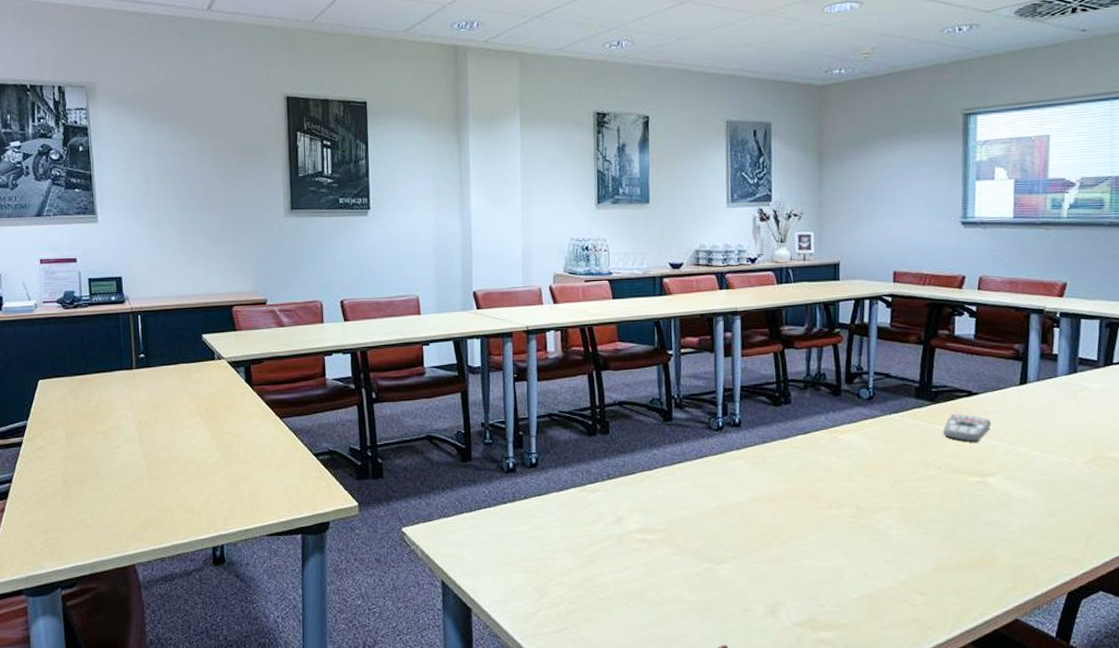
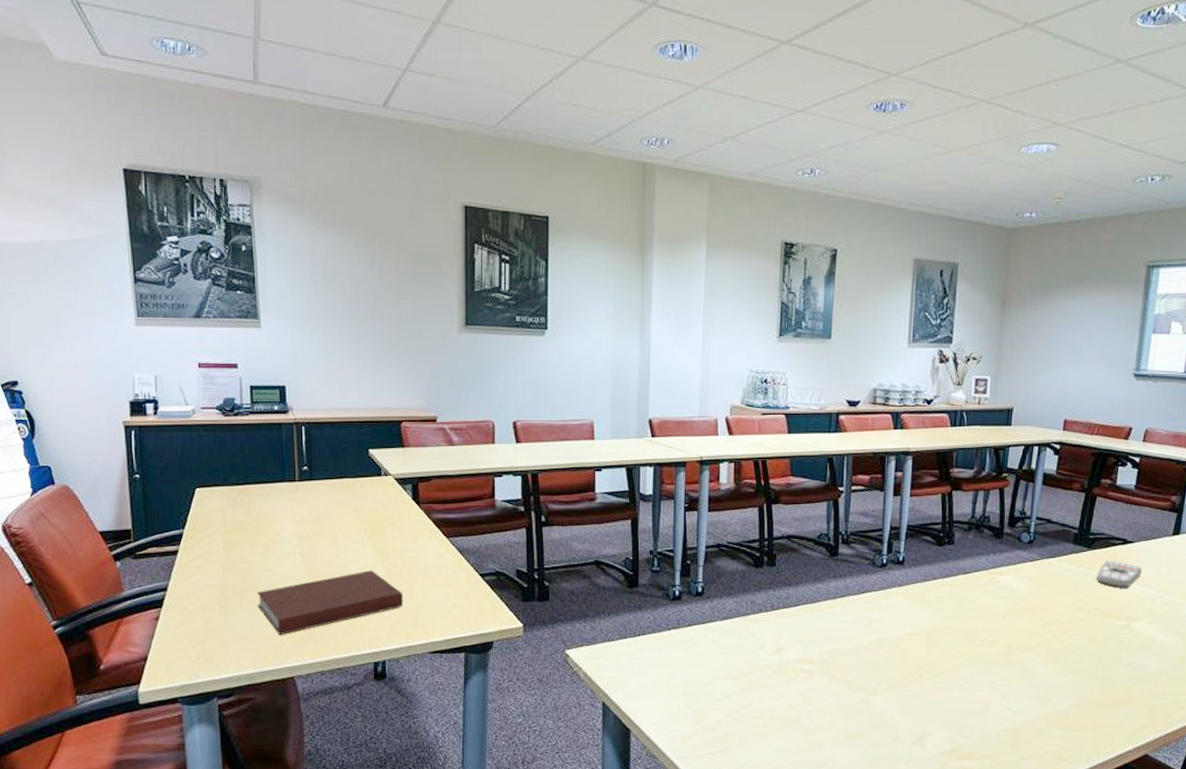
notebook: none [98,453,240,523] -> present [257,570,404,636]

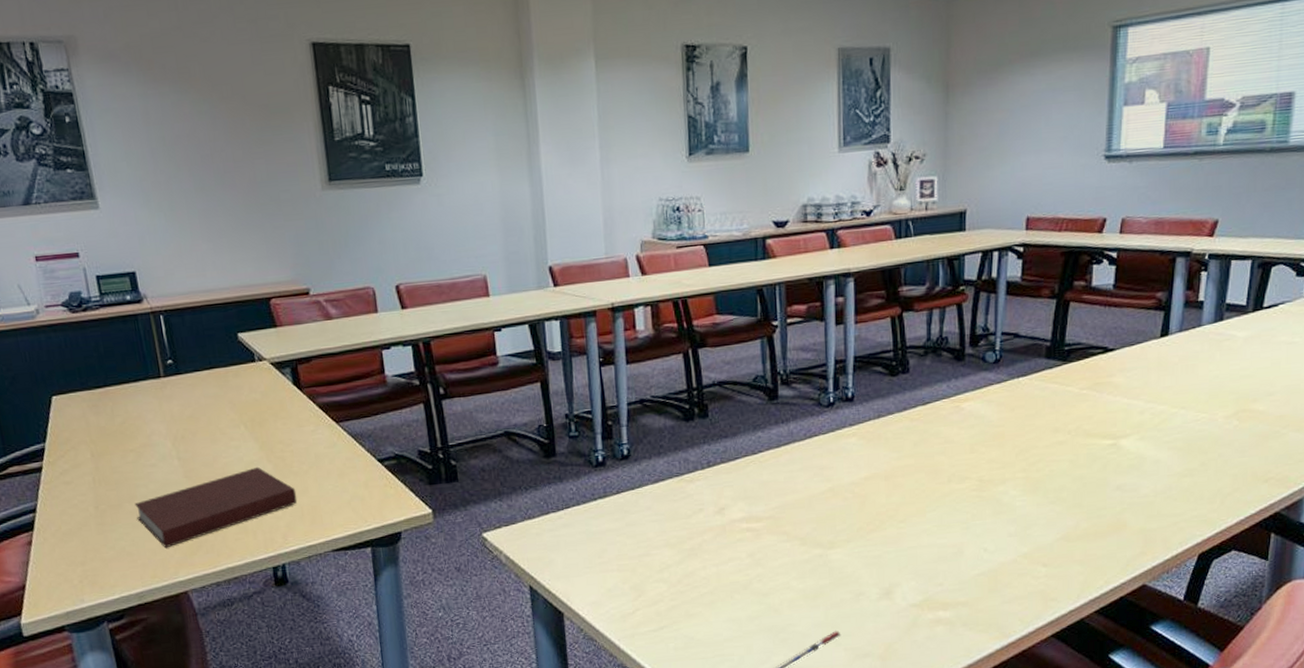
remote control: present [1096,561,1142,588] -> none [1074,373,1127,403]

